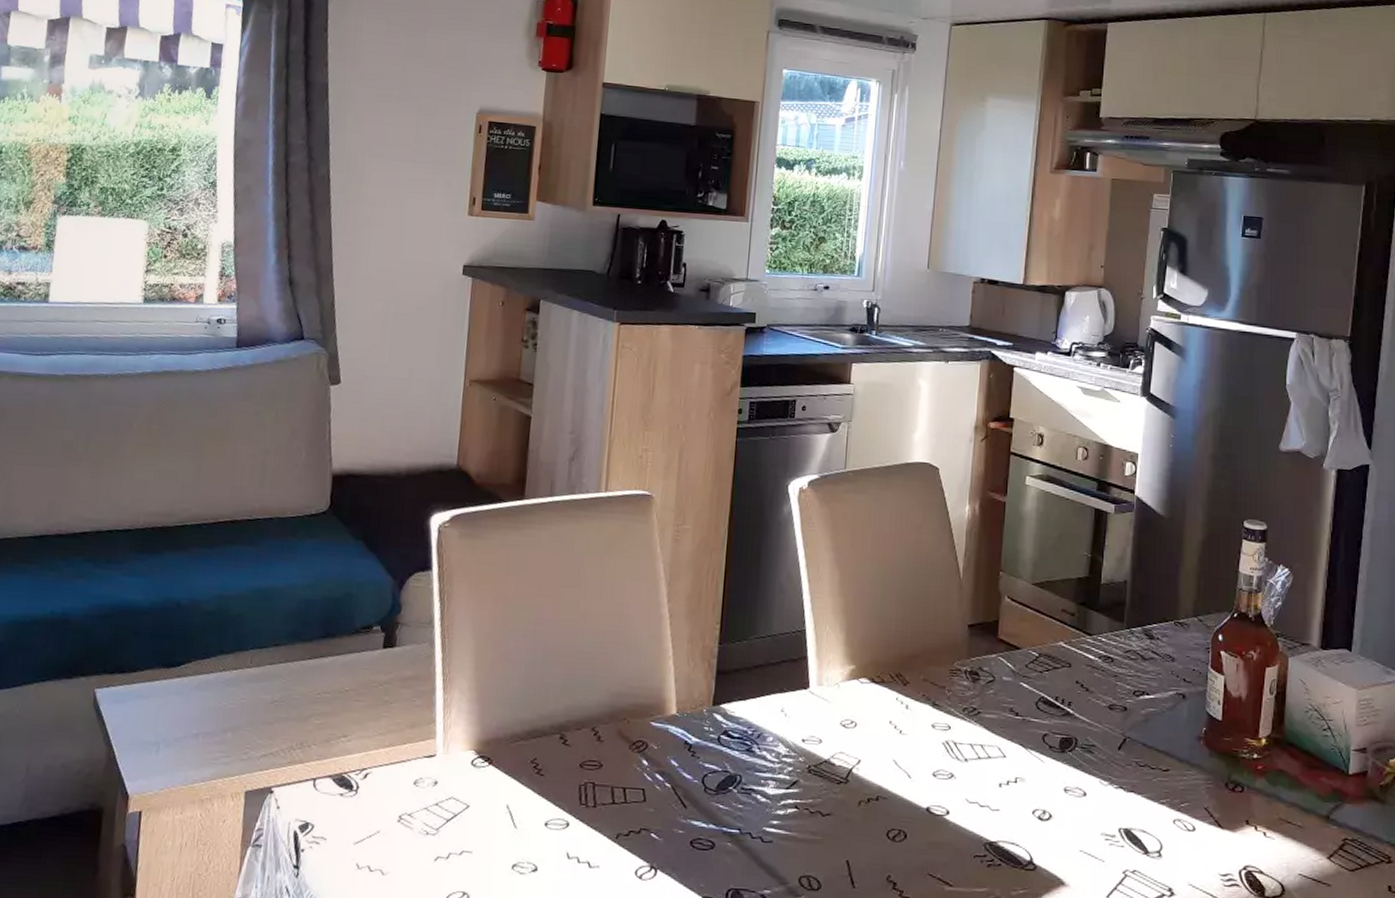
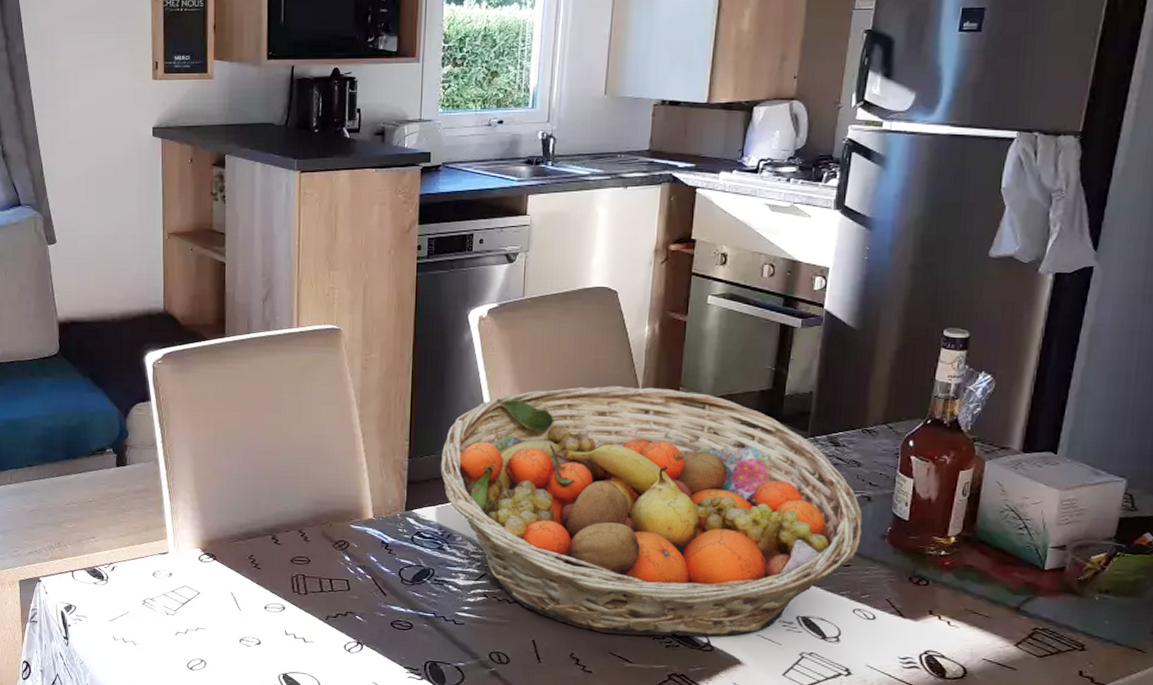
fruit basket: none [752,567,1180,854] -> present [440,386,863,637]

